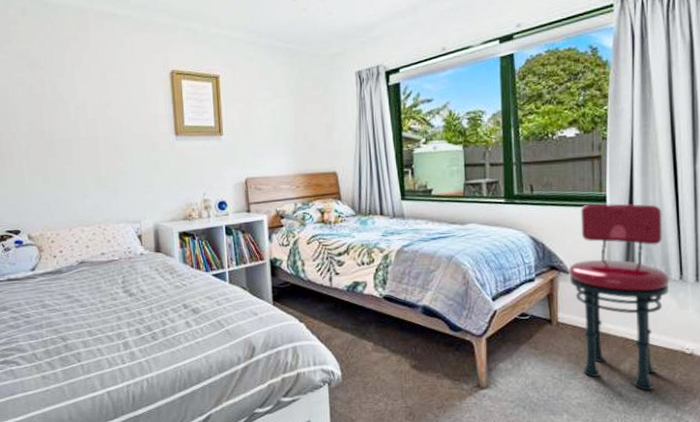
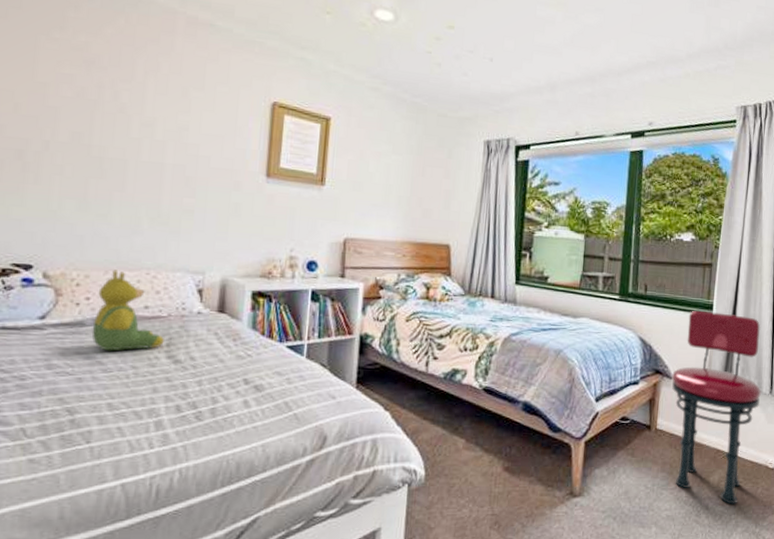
teddy bear: none [67,227,120,291] -> present [91,270,164,352]

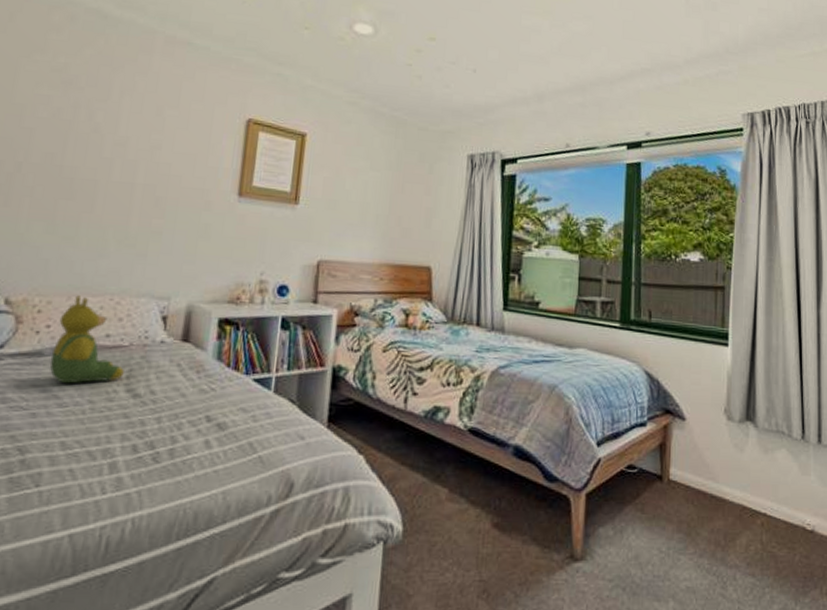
stool: present [671,310,762,504] -> none [684,340,793,575]

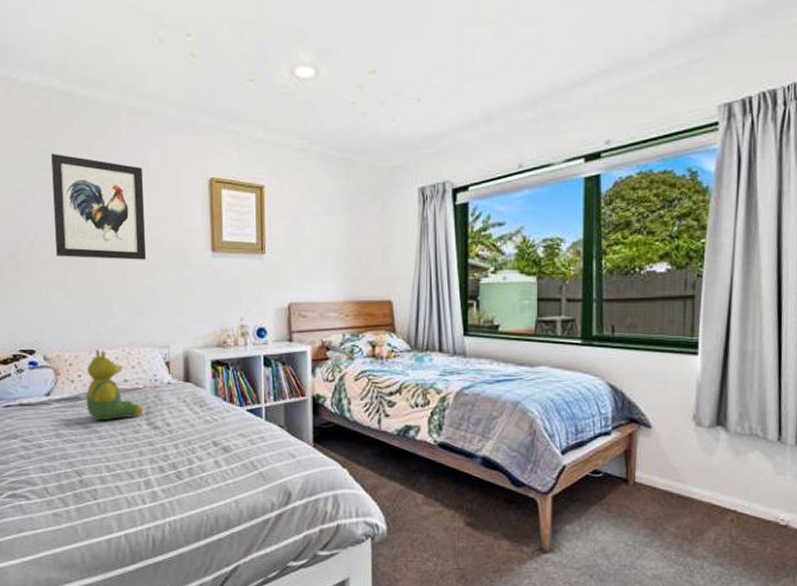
wall art: none [48,69,172,198] -> present [51,153,147,260]

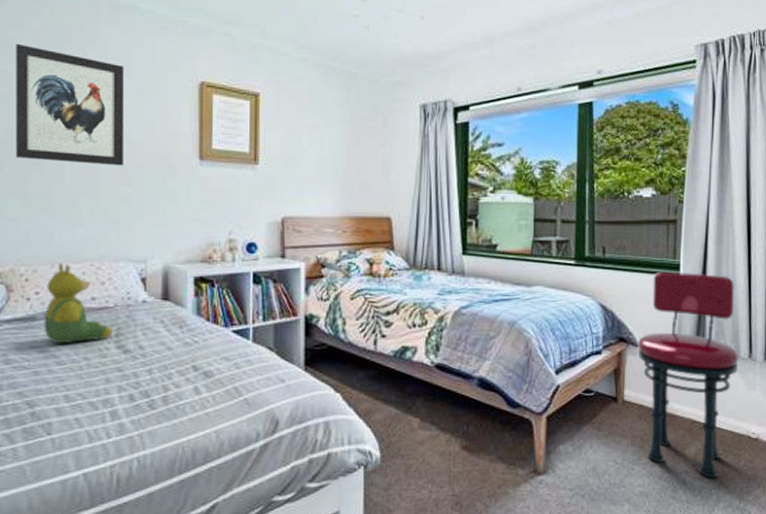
stool: none [650,350,768,565] -> present [637,271,740,478]

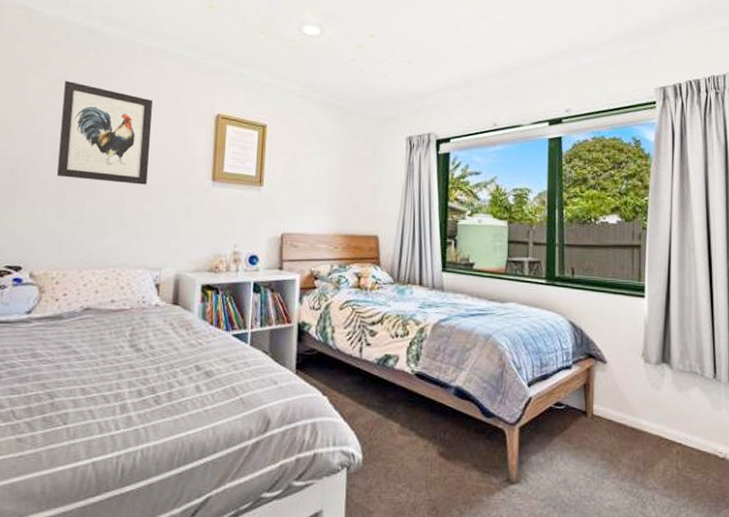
teddy bear: present [43,263,112,344] -> none [68,269,128,342]
stool: present [637,271,740,478] -> none [606,292,705,496]

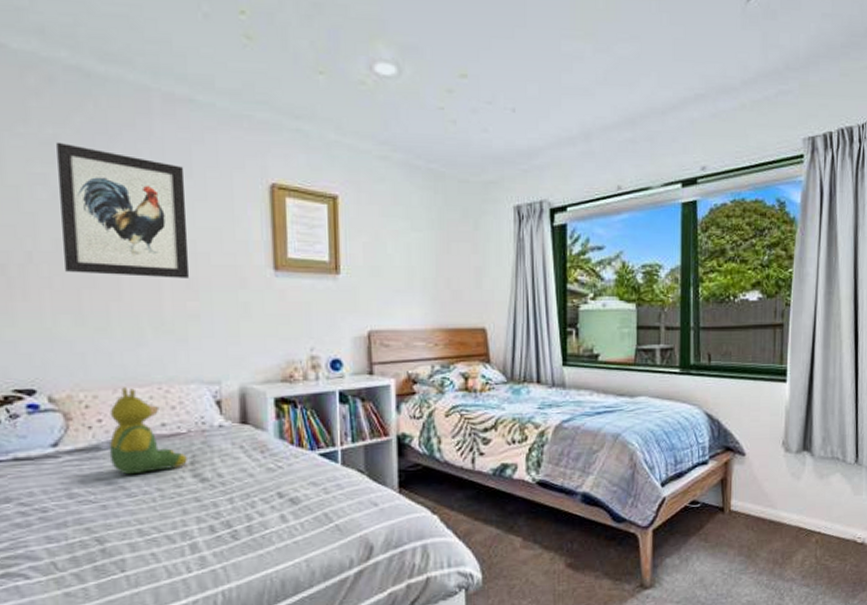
teddy bear: none [68,269,128,342] -> present [109,387,187,475]

